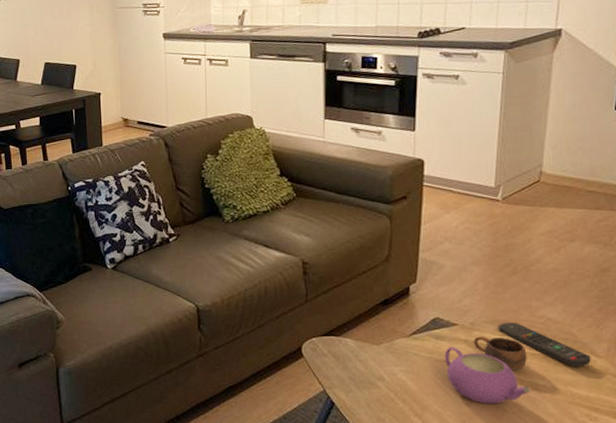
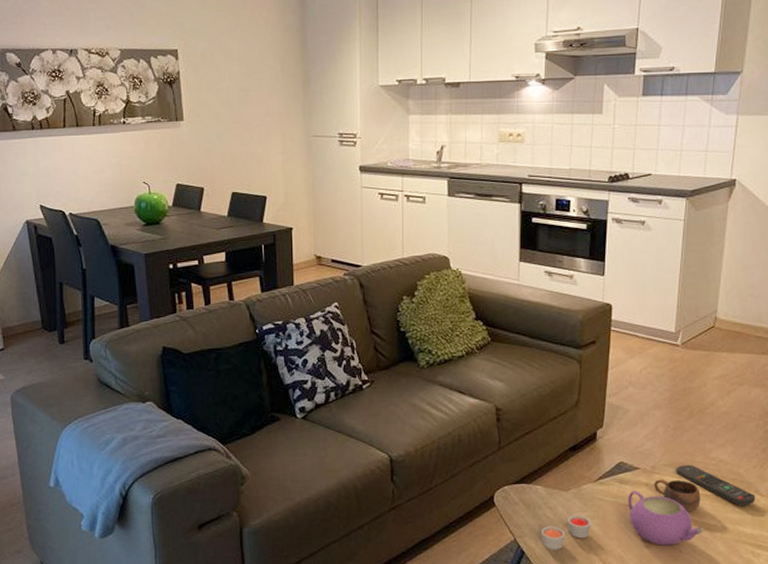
candle: none [352,368,405,403] -> present [542,515,591,550]

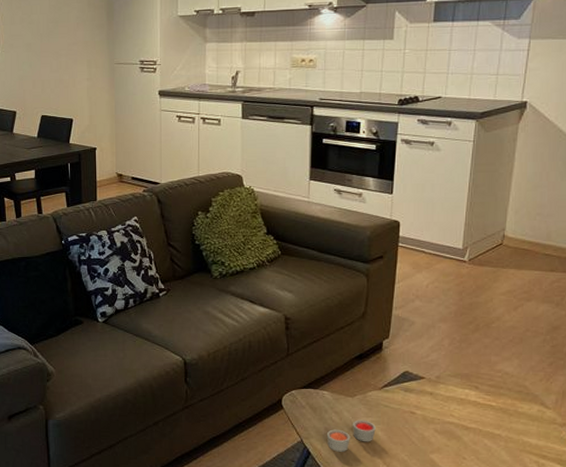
teapot: present [627,491,704,546] -> none [412,399,488,453]
cup: present [653,478,701,512] -> none [438,388,485,421]
remote control: present [676,464,756,506] -> none [461,375,541,417]

